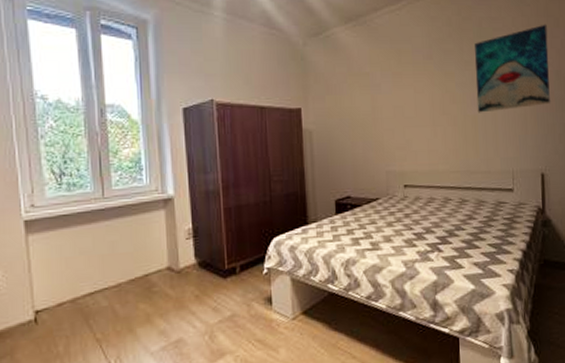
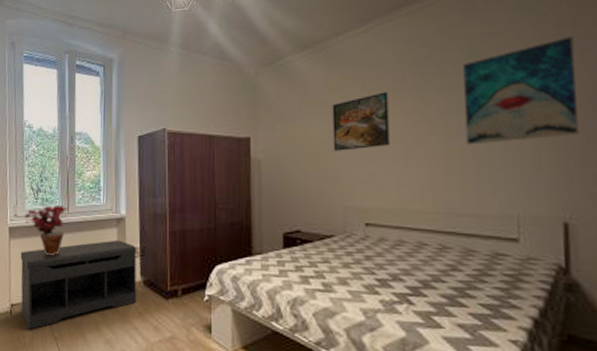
bench: none [43,222,193,337] -> present [20,240,137,330]
potted plant: none [45,188,104,248] -> present [24,204,69,255]
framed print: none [374,66,422,120] -> present [332,92,390,151]

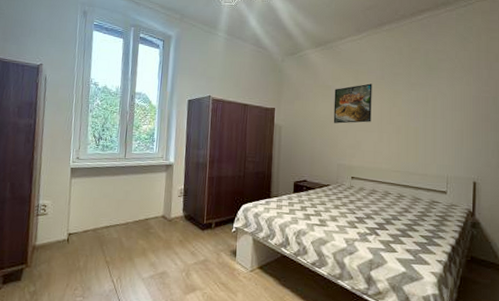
bench: present [20,240,137,330] -> none [77,182,181,255]
potted plant: present [24,204,69,255] -> none [86,151,126,193]
wall art: present [463,36,579,145] -> none [419,58,487,126]

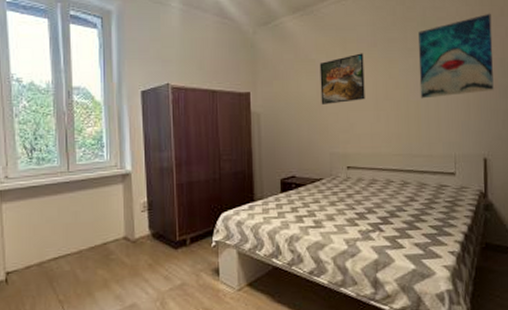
wall art: none [419,58,487,126] -> present [418,13,494,99]

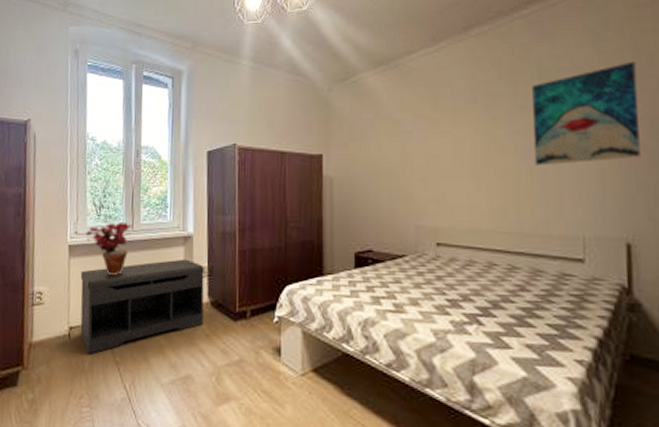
bench: none [14,195,147,297] -> present [80,259,204,354]
potted plant: none [17,163,69,216] -> present [86,221,134,275]
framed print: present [319,53,365,105] -> none [405,111,461,170]

